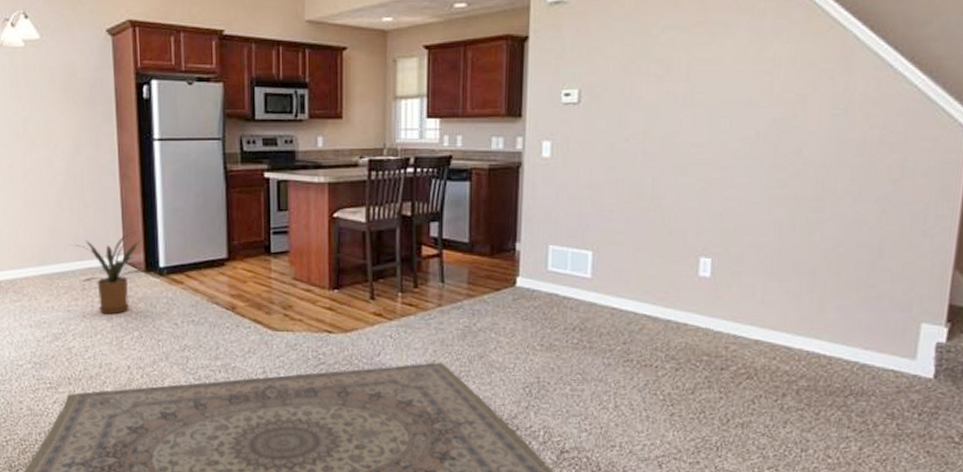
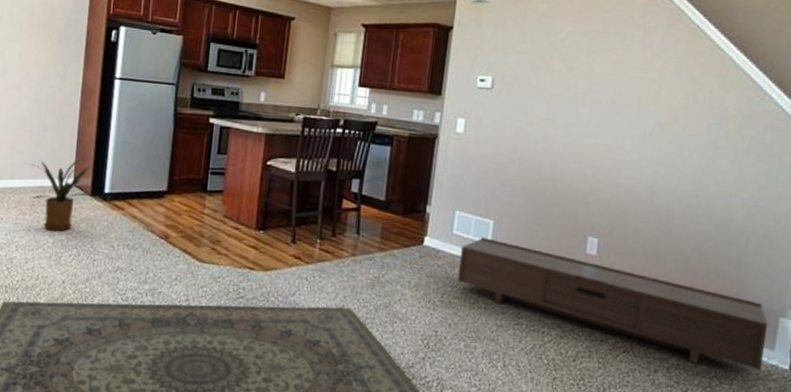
tv stand: none [558,271,909,384] -> present [458,237,769,372]

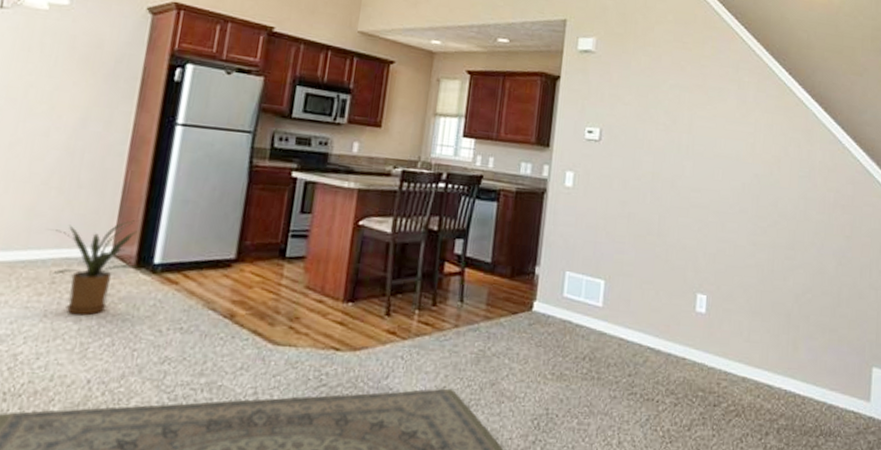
tv stand: present [458,237,769,372] -> none [569,299,863,425]

